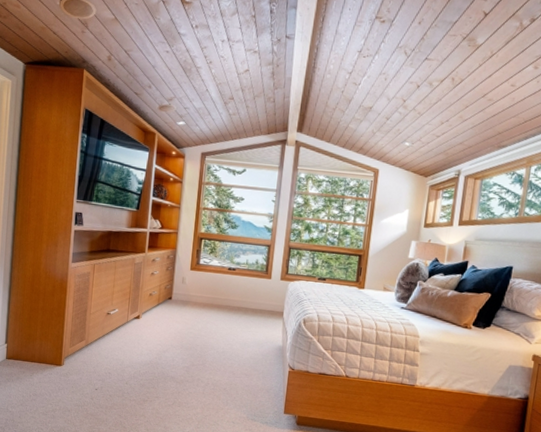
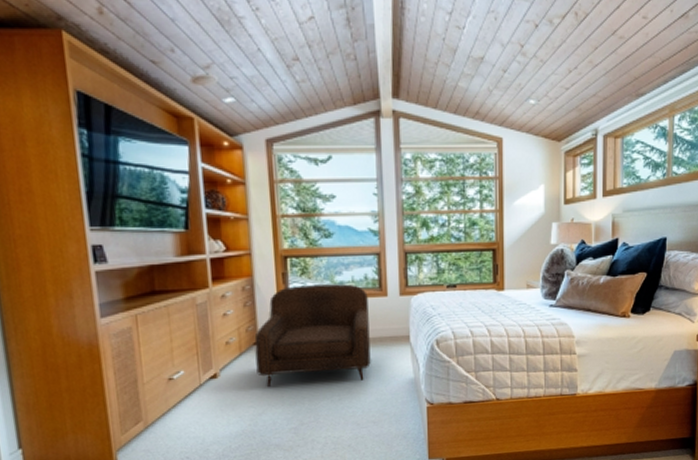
armchair: none [167,260,256,340] -> present [254,284,371,387]

